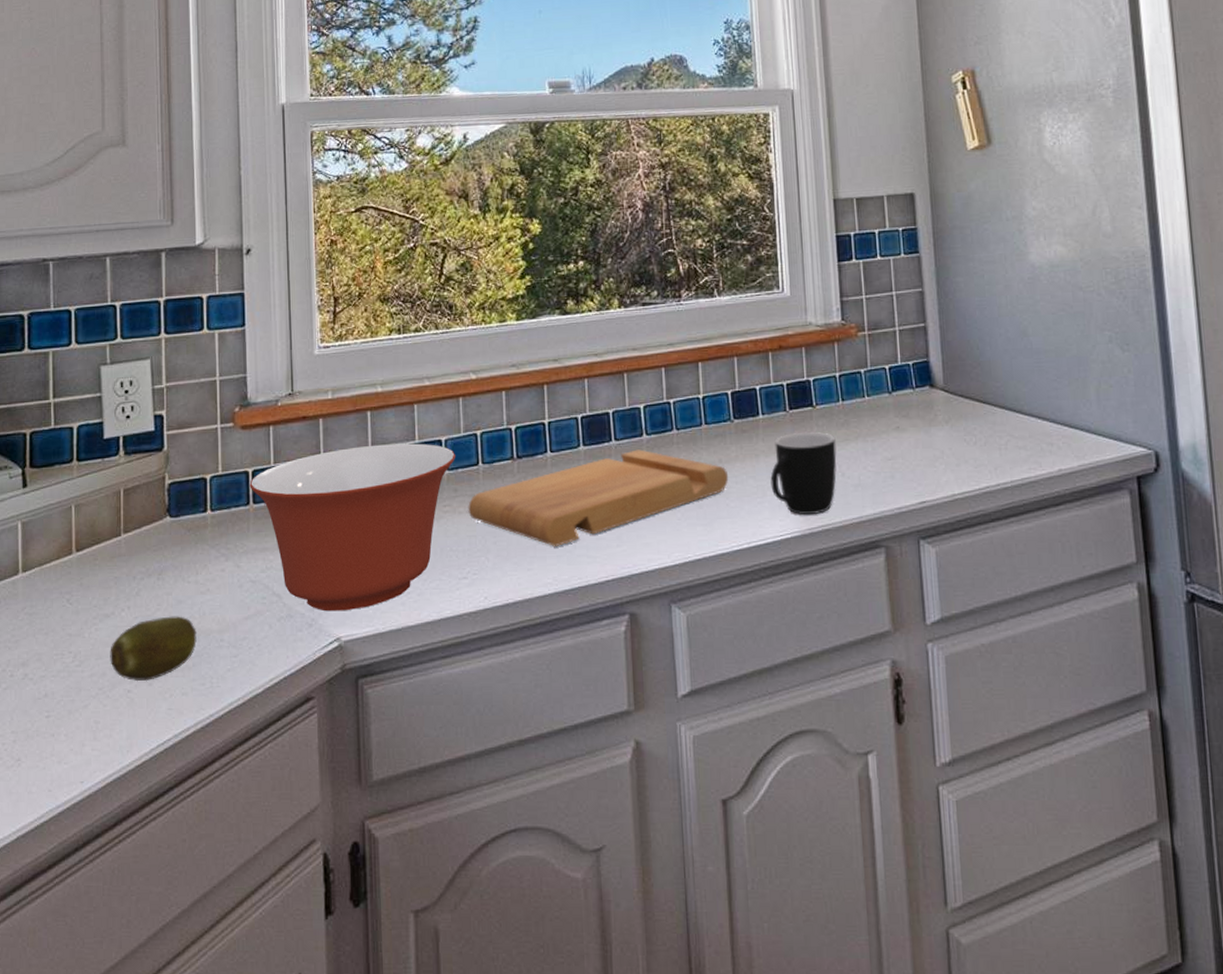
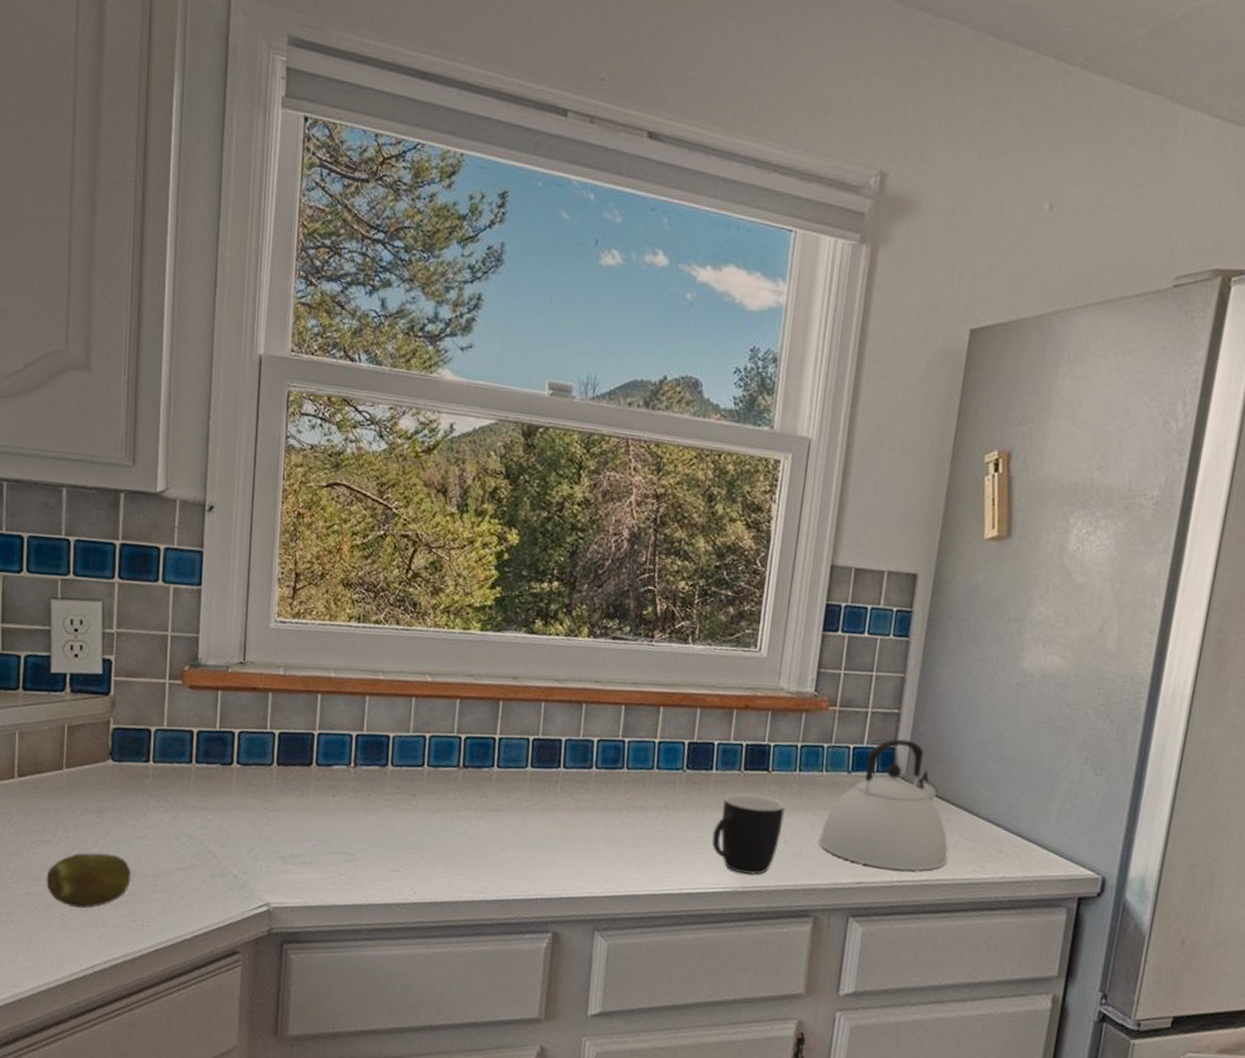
mixing bowl: present [249,443,455,612] -> none [193,726,402,881]
cutting board: present [468,449,729,546] -> none [408,780,672,858]
kettle: none [874,350,1003,483] -> present [818,738,948,871]

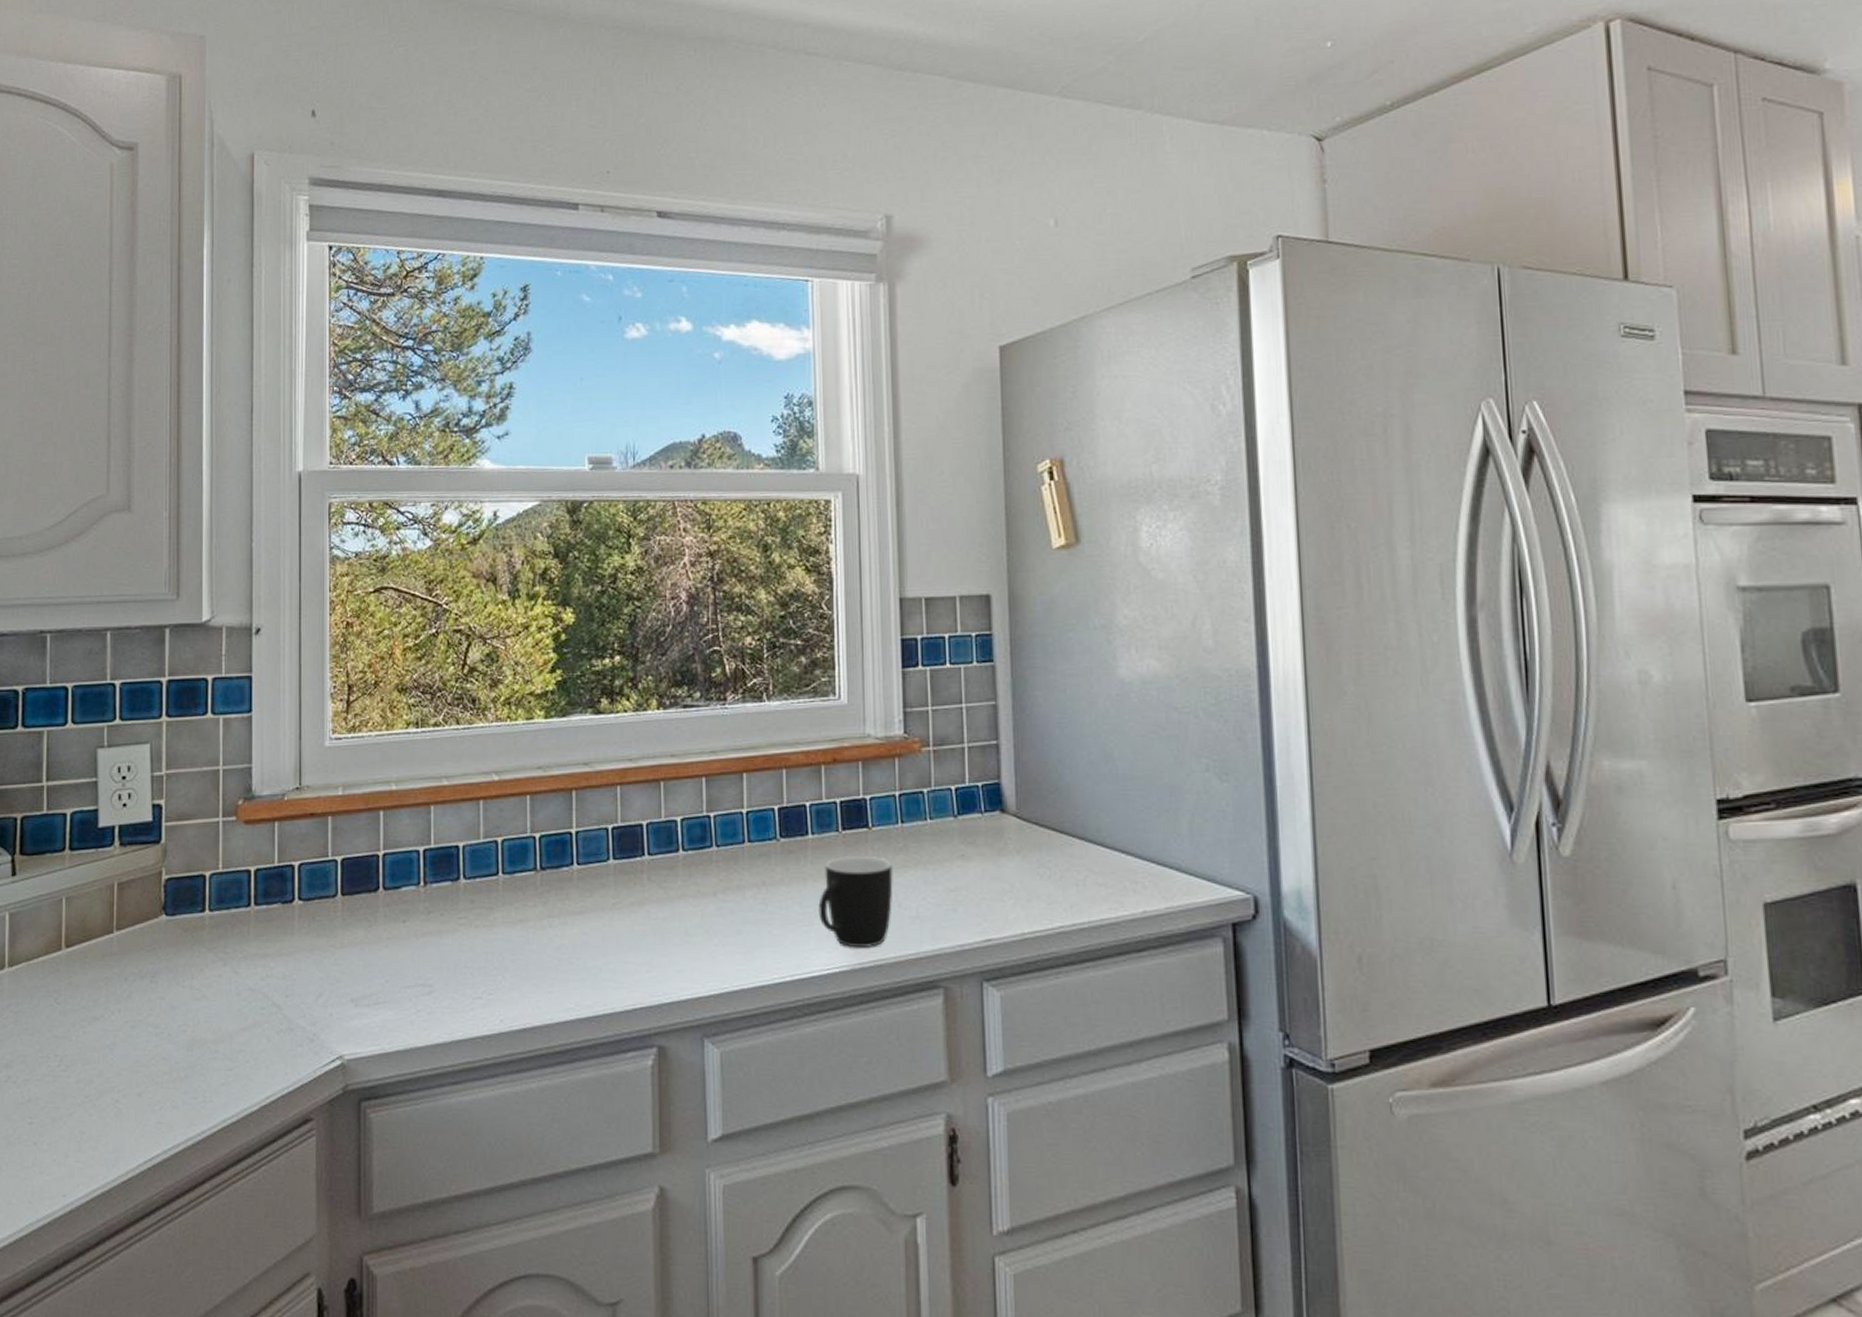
fruit: present [46,853,131,909] -> none [97,1022,190,1091]
kettle: present [818,738,948,871] -> none [935,772,1079,920]

